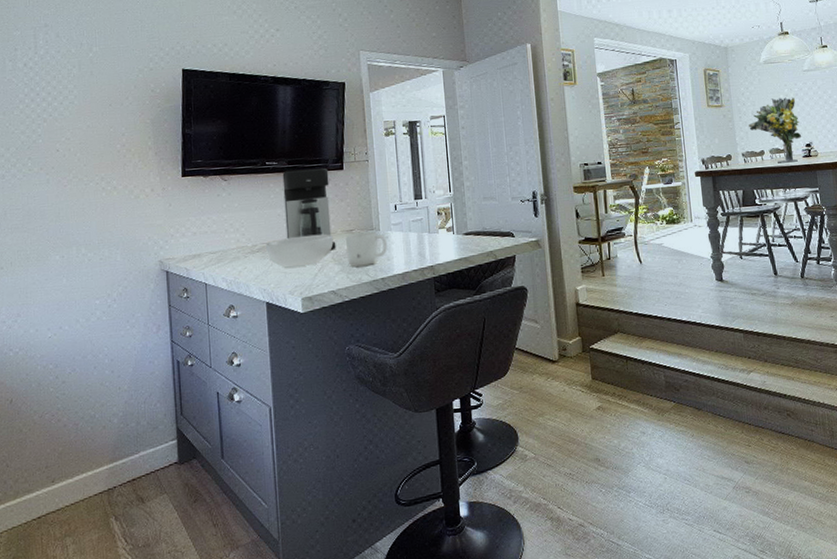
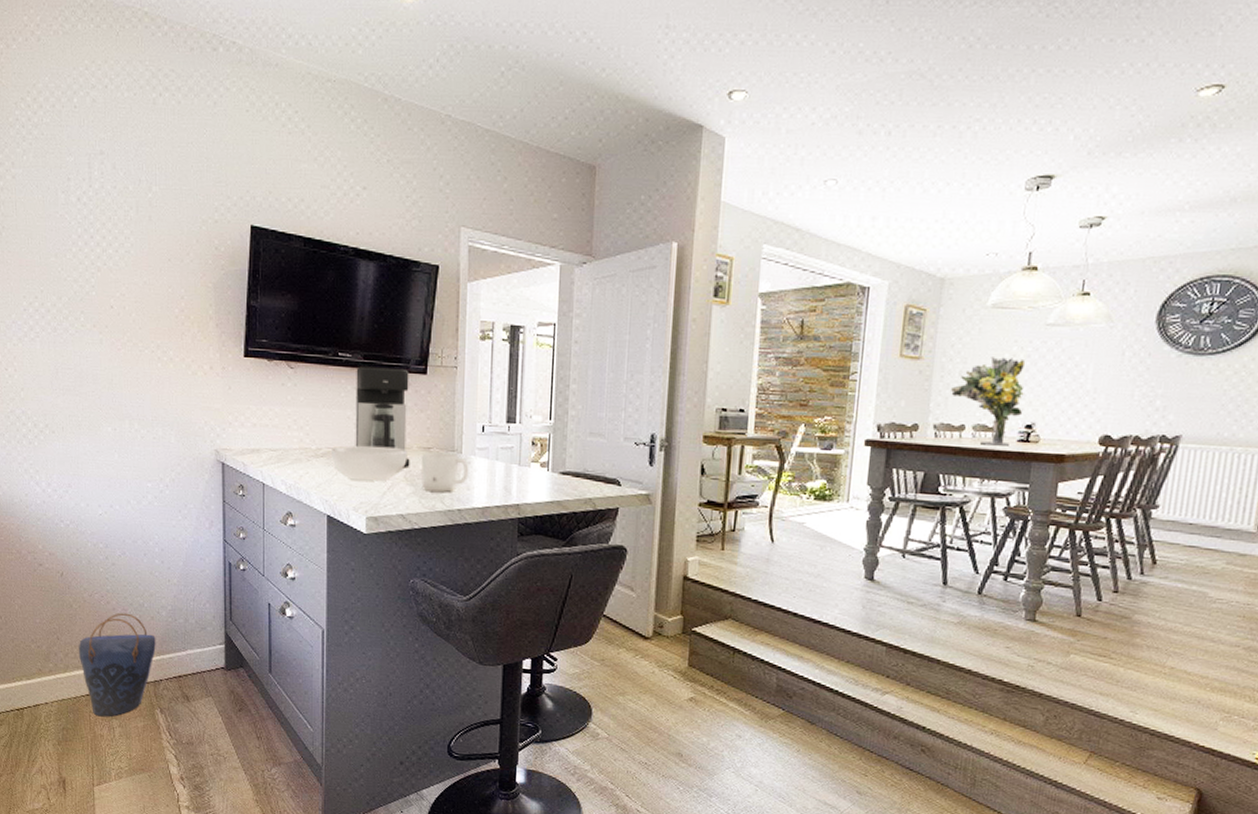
shopping bag: none [29,427,109,538] -> present [79,613,156,717]

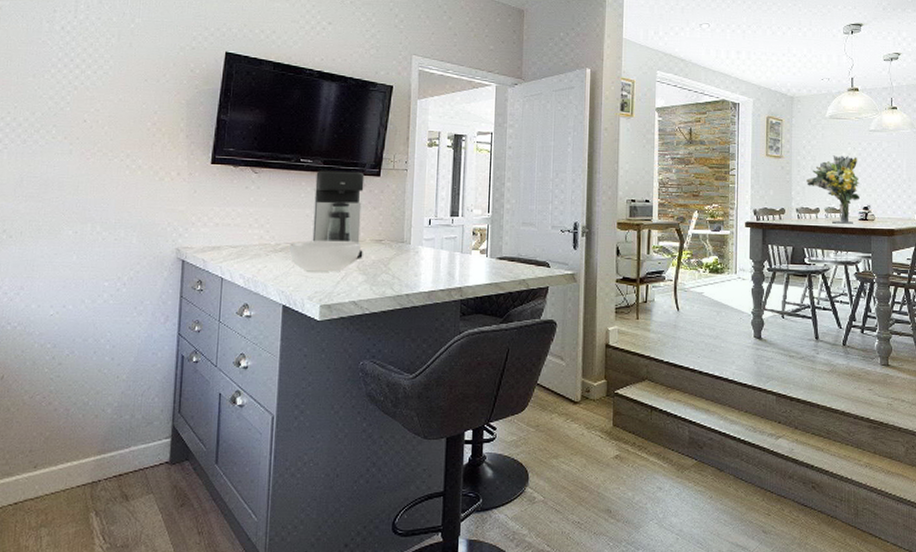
shopping bag: present [79,613,156,717] -> none [11,413,98,526]
mug: present [421,452,469,492] -> none [373,244,417,279]

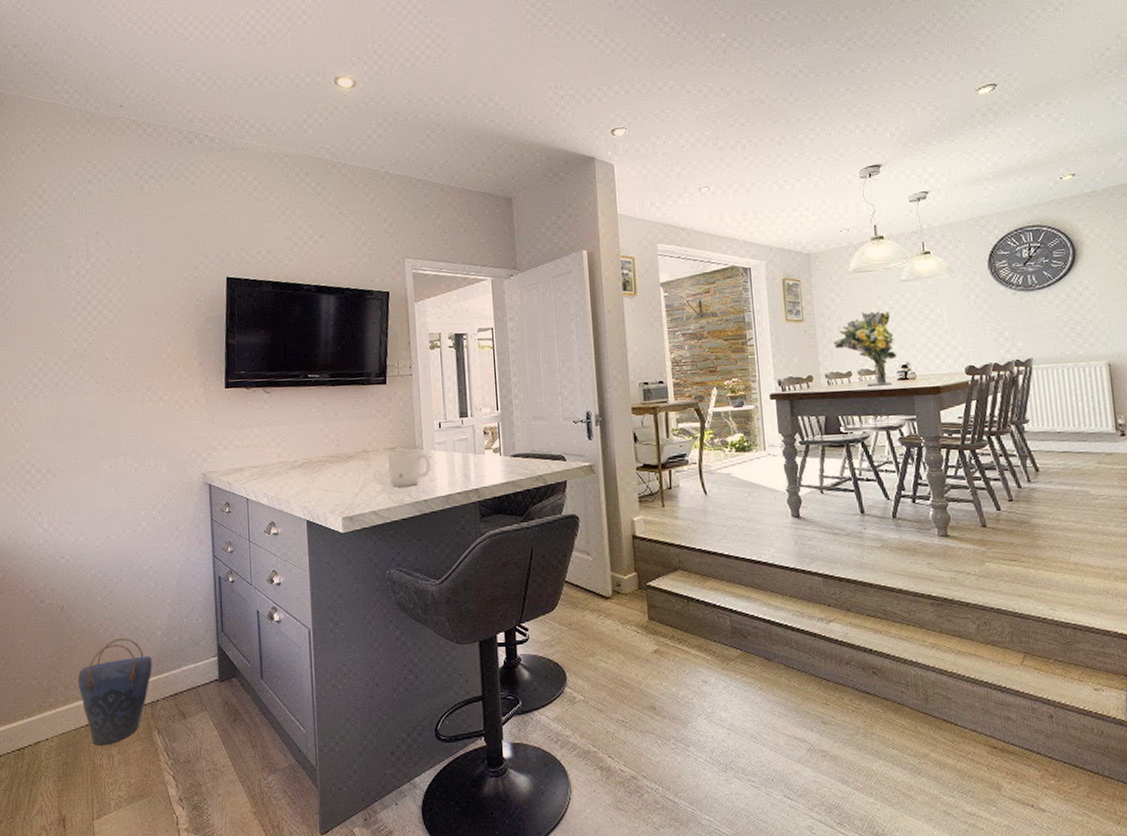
shopping bag: none [11,413,98,526] -> present [78,638,152,746]
bowl: present [288,240,361,272] -> none [306,451,375,486]
coffee maker: present [312,170,365,259] -> none [324,381,378,469]
mug: none [373,244,417,279] -> present [388,450,431,487]

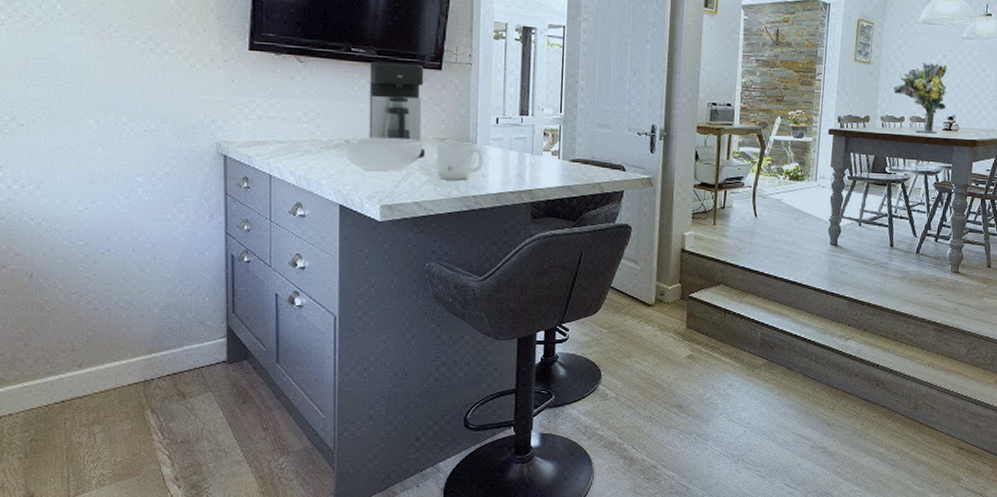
shopping bag: present [78,638,152,746] -> none [52,312,146,423]
bowl: none [306,451,375,486] -> present [343,137,423,171]
coffee maker: none [324,381,378,469] -> present [369,61,425,158]

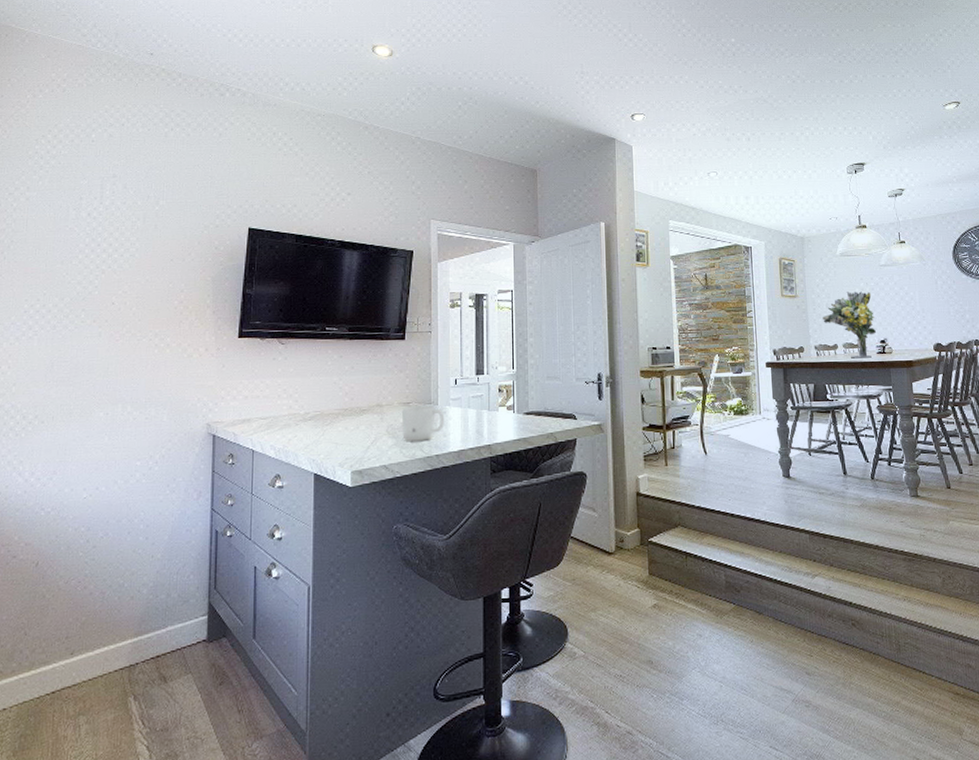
bowl: present [343,137,423,171] -> none [317,405,389,439]
coffee maker: present [369,61,425,158] -> none [341,336,392,423]

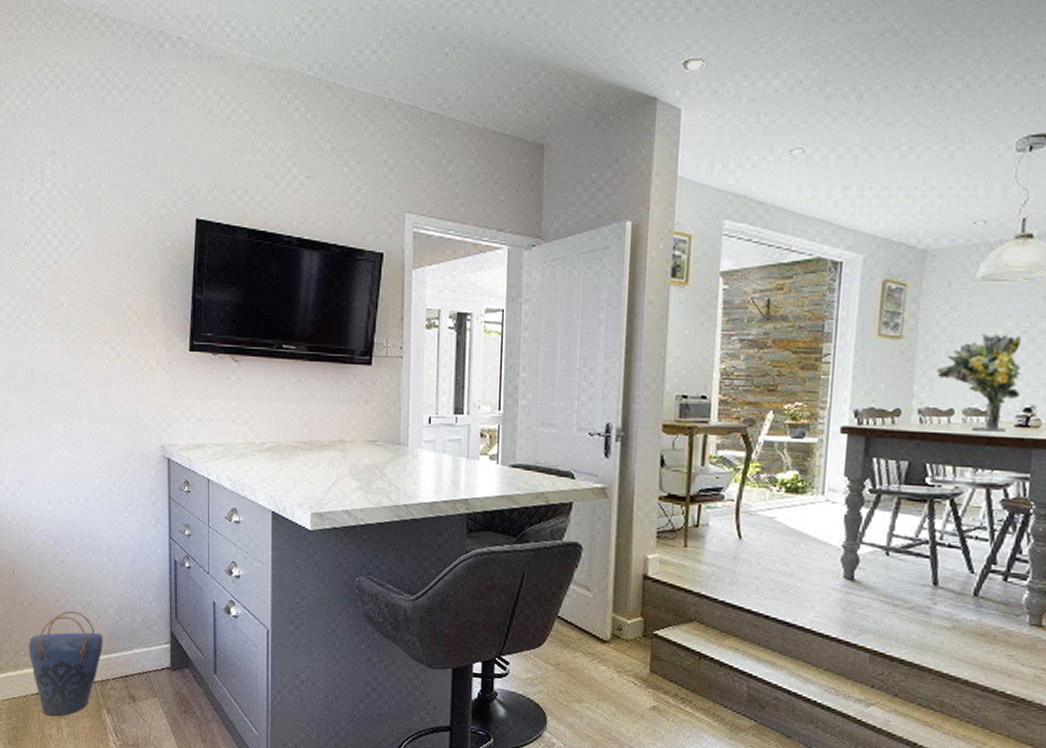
shopping bag: none [47,596,134,715] -> present [29,610,103,717]
mug: present [402,405,445,441] -> none [367,445,416,487]

